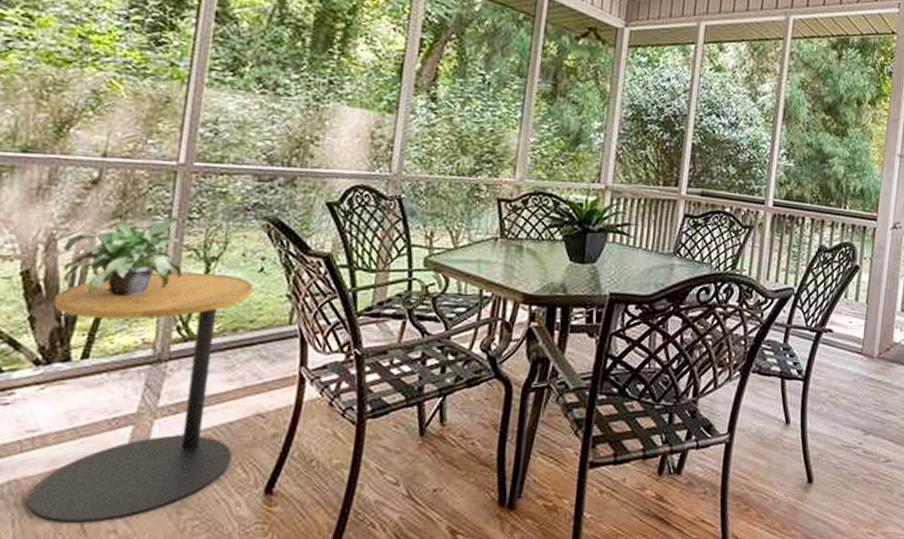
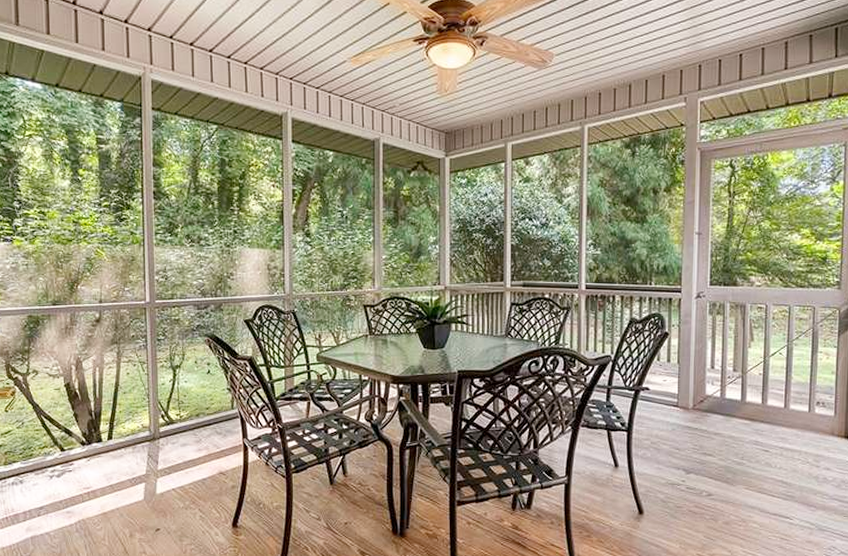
side table: present [28,271,254,524] -> none [86,377,208,548]
potted plant: present [62,215,203,297] -> none [86,339,170,397]

